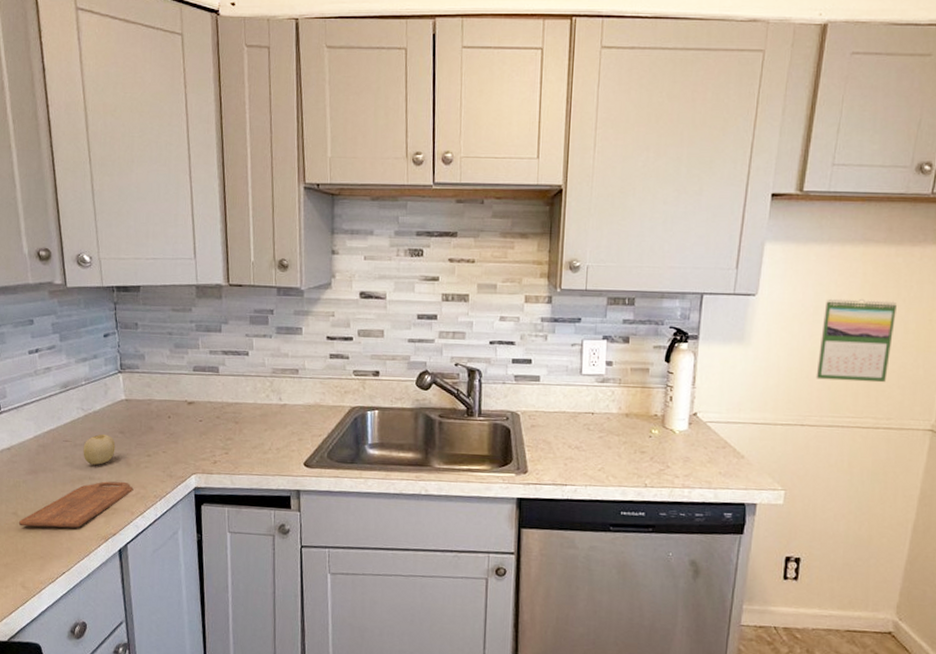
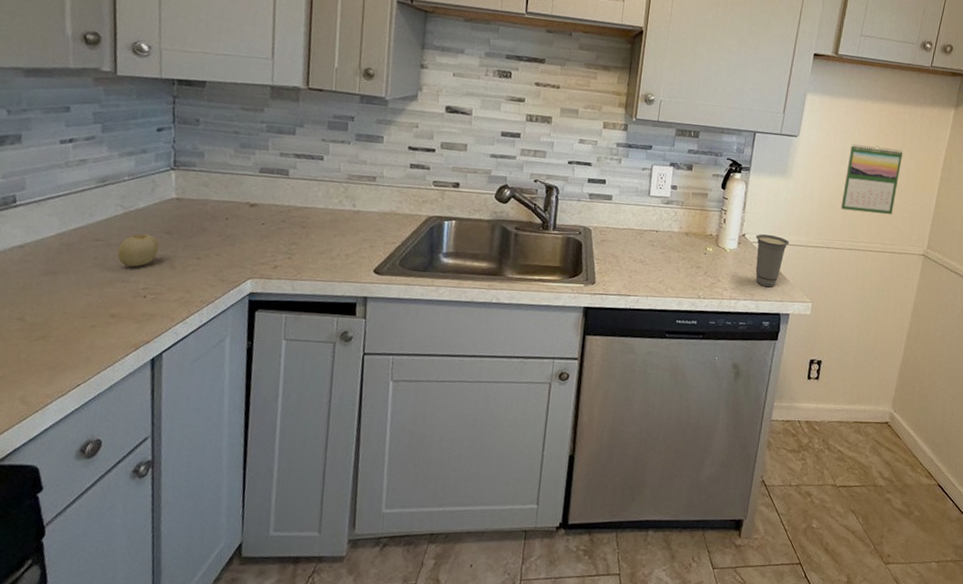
cutting board: present [19,481,134,528] -> none [25,284,177,336]
cup: none [710,411,752,474] -> present [755,234,790,288]

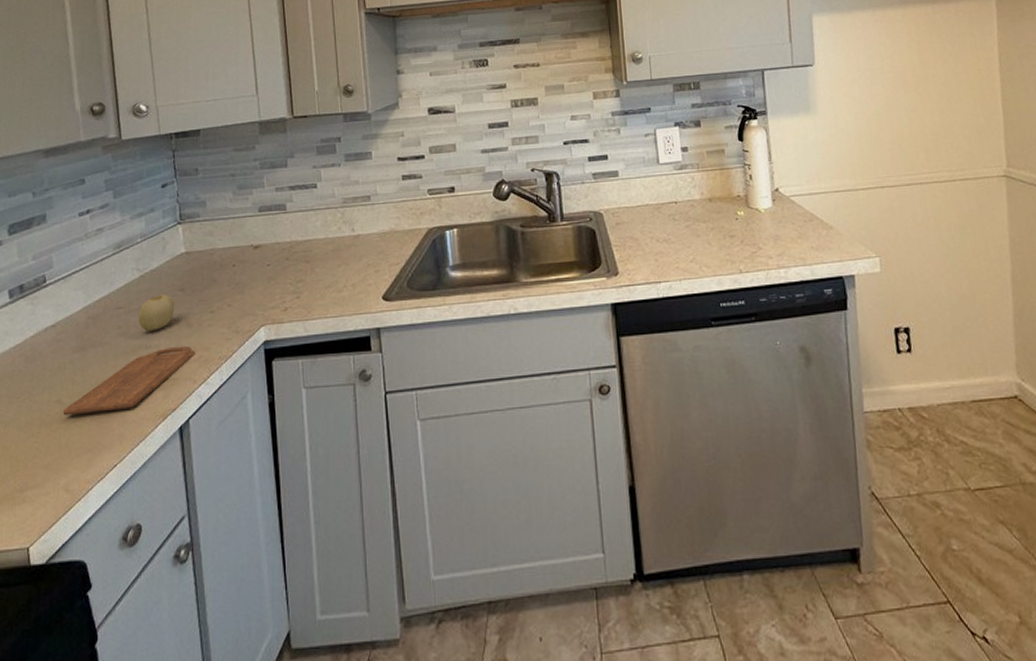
cutting board: none [25,284,177,336] -> present [63,345,196,416]
cup: present [755,234,790,288] -> none [791,183,834,247]
calendar: present [840,143,903,215] -> none [879,56,952,139]

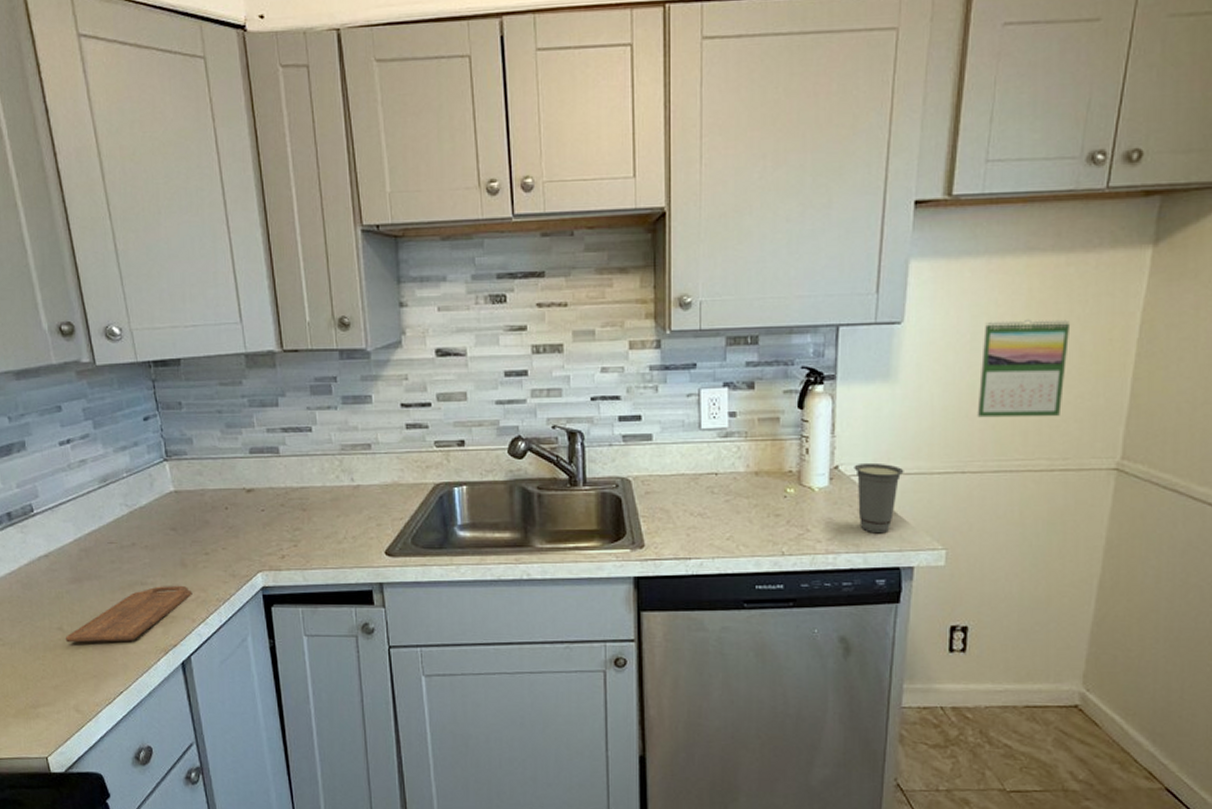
fruit: present [138,295,175,331] -> none [131,533,168,568]
cup: none [791,183,834,247] -> present [854,462,904,534]
calendar: none [879,56,952,139] -> present [977,318,1069,418]

